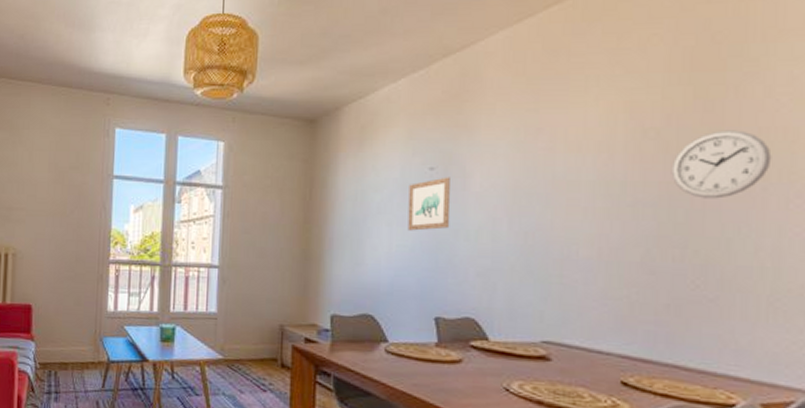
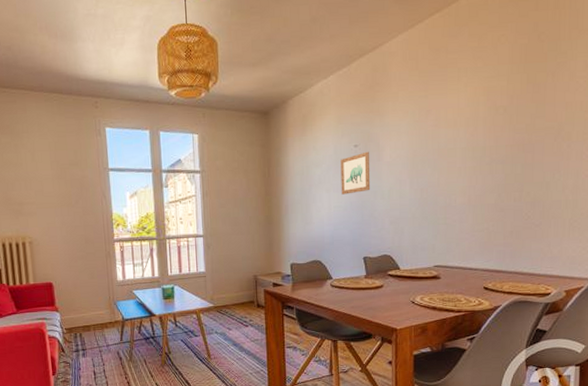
wall clock: present [671,130,772,199] -> none [513,105,573,156]

